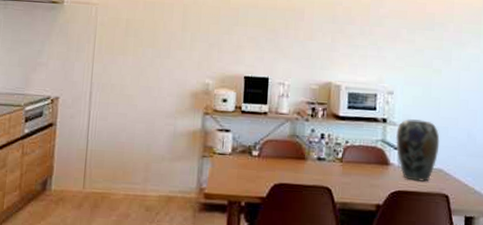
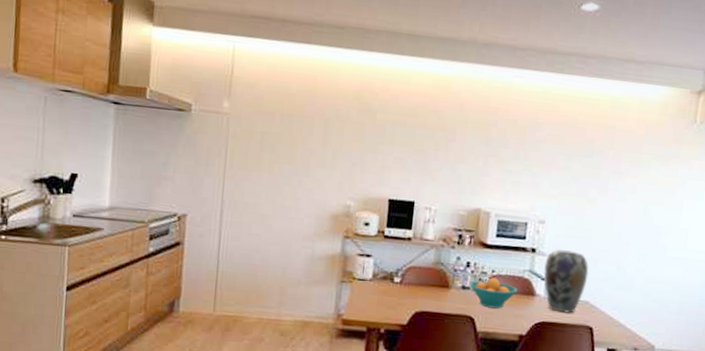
fruit bowl: none [324,148,372,179] -> present [469,277,518,309]

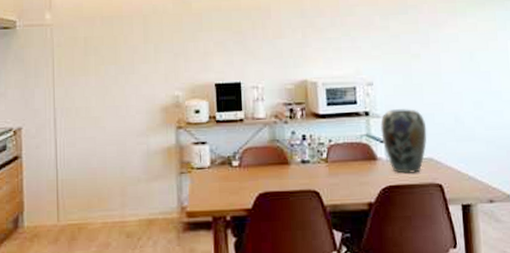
fruit bowl: present [469,277,518,309] -> none [308,147,359,179]

